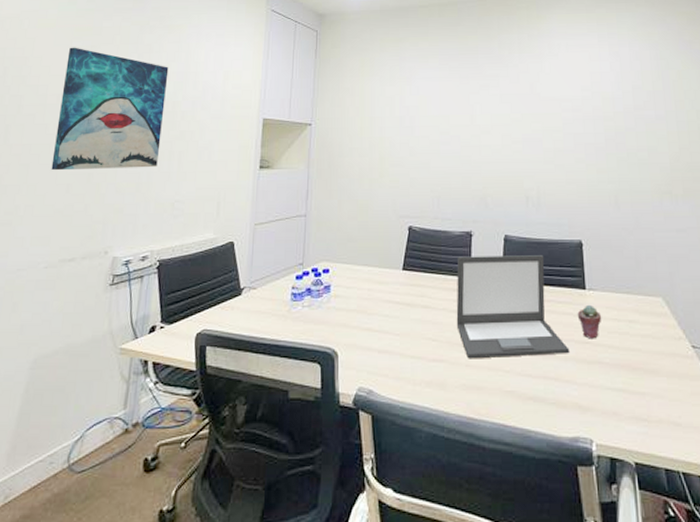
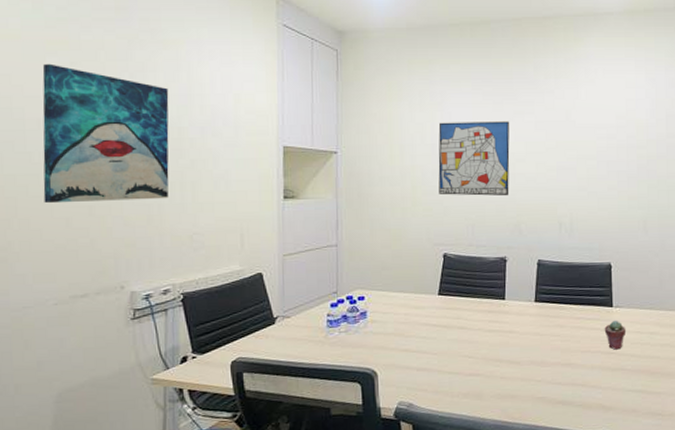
wall art: none [406,94,475,168] -> present [438,121,510,196]
laptop: present [456,255,570,359] -> none [491,277,596,372]

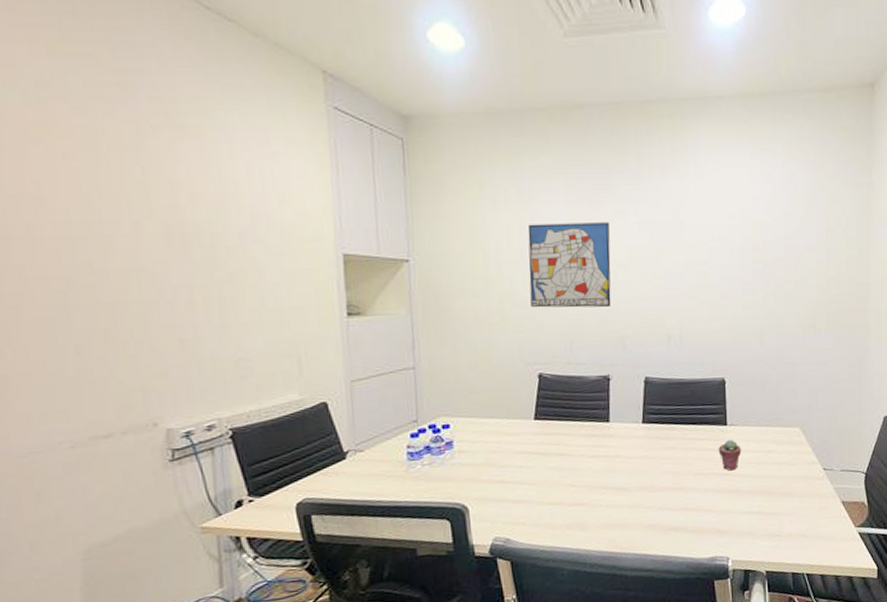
wall art: present [42,63,169,204] -> none [25,154,205,328]

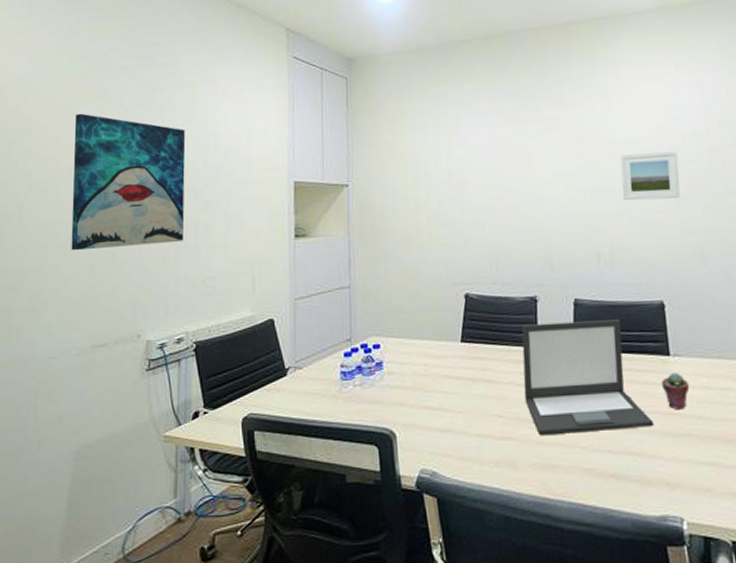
wall art: none [25,154,205,328] -> present [71,113,186,251]
wall art: present [527,222,611,308] -> none [454,140,537,227]
laptop: none [594,395,710,500] -> present [522,319,654,436]
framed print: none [693,240,746,286] -> present [620,151,680,201]

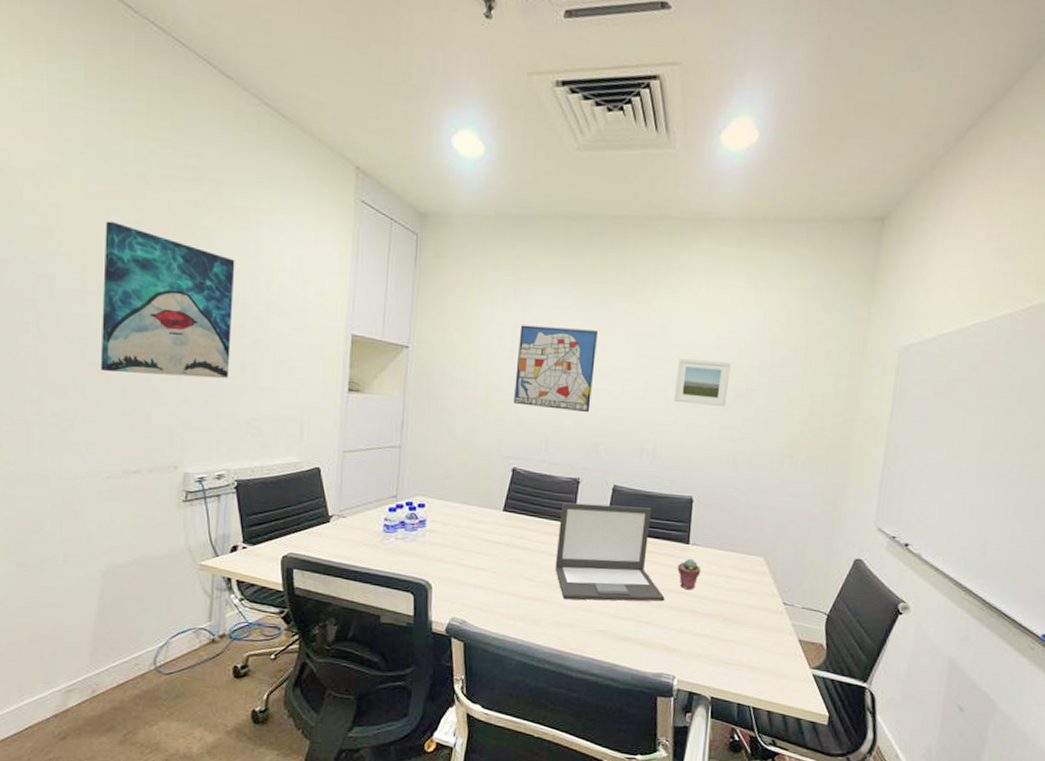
wall art: none [454,140,537,227] -> present [514,325,597,413]

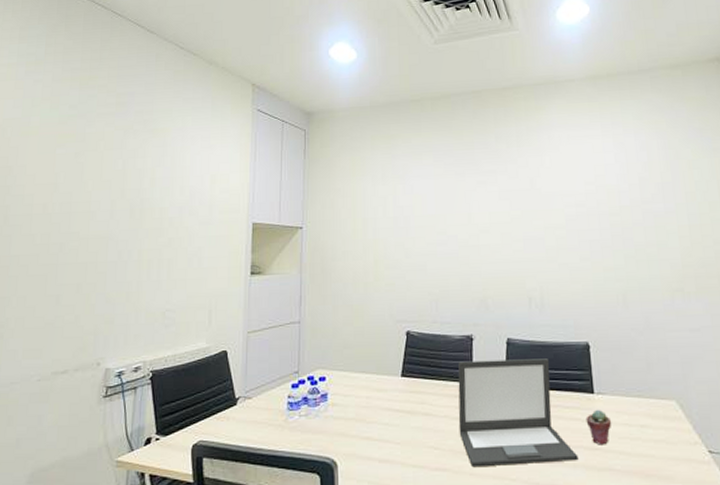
wall art: present [100,221,235,379] -> none [40,154,154,282]
wall art: present [514,325,597,413] -> none [400,192,474,269]
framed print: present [674,357,731,406] -> none [551,205,605,249]

